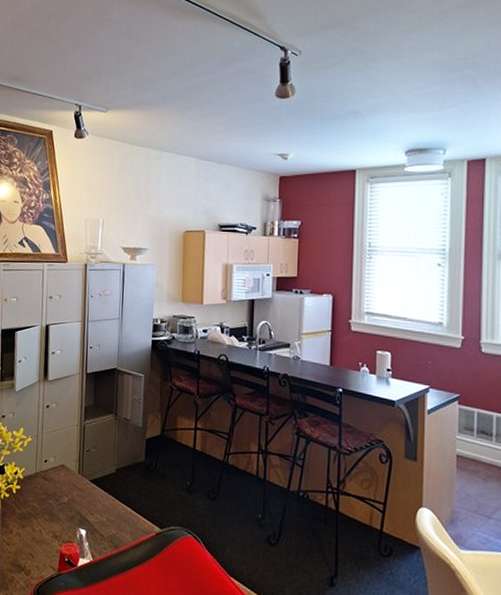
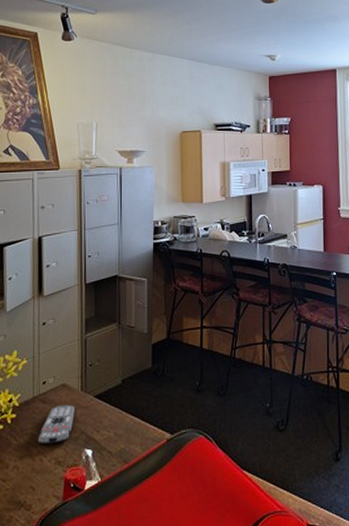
remote control: none [38,483,72,519] -> present [37,404,75,445]

